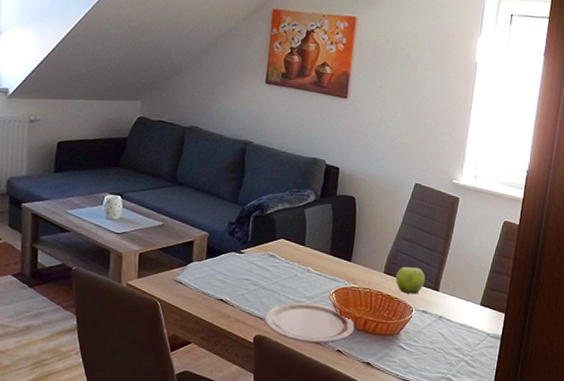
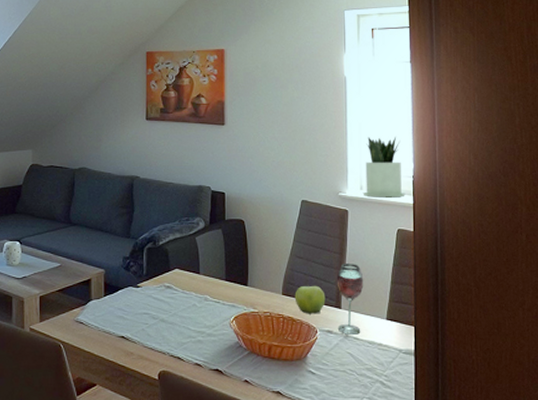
plate: present [264,302,355,344] -> none [167,332,260,374]
wineglass: none [433,249,465,317] -> present [336,264,364,335]
planter: none [476,127,521,192] -> present [362,137,405,199]

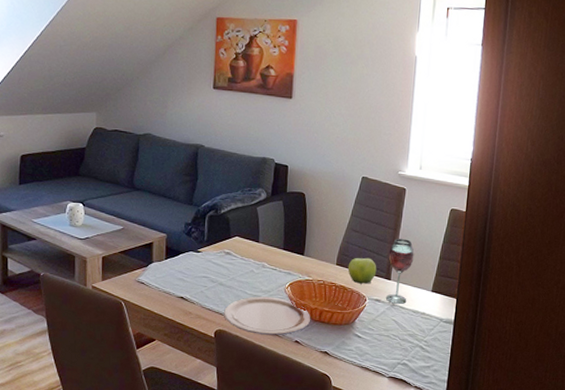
plate: none [167,332,260,374] -> present [224,296,311,335]
planter: present [362,137,405,199] -> none [421,118,463,180]

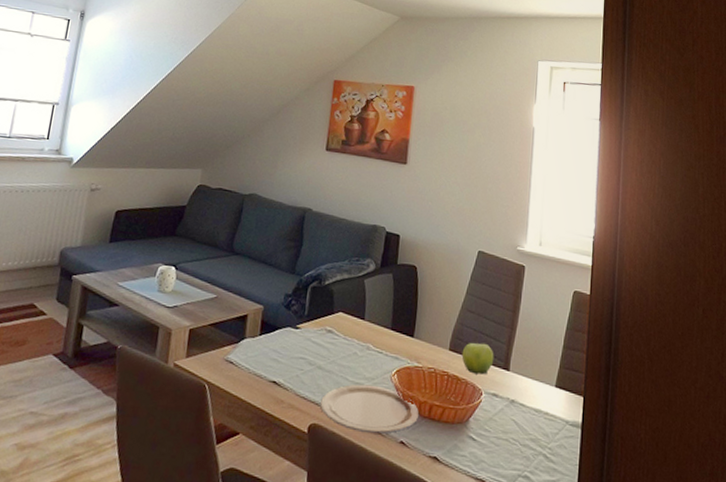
wineglass: present [386,239,414,304] -> none [505,322,535,401]

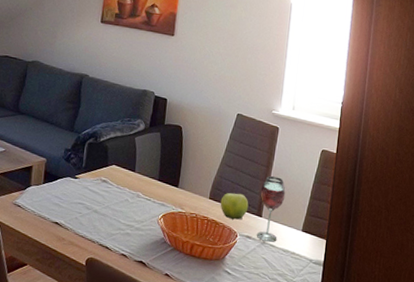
plate: present [320,384,420,434] -> none [96,225,182,267]
wineglass: none [505,322,535,401] -> present [257,176,286,242]

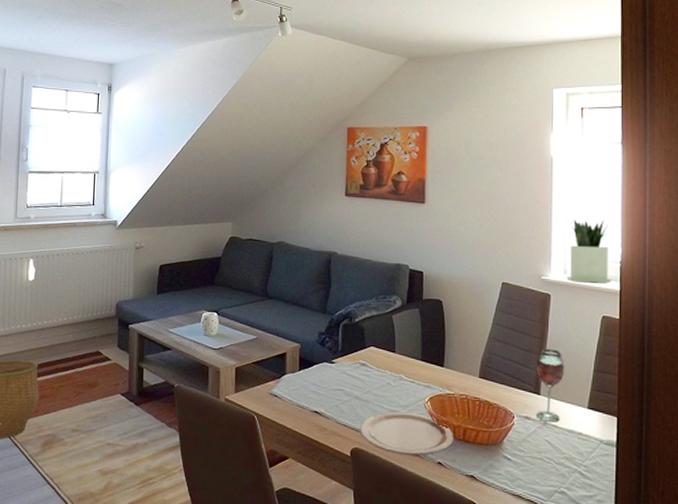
plate: none [96,225,182,267] -> present [360,411,454,455]
fruit: present [220,190,249,220] -> none [492,367,524,399]
planter: none [294,62,335,122] -> present [566,220,612,284]

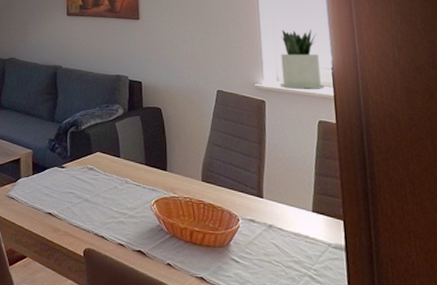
plate: present [360,411,454,455] -> none [91,213,182,257]
wineglass: present [536,349,565,422] -> none [257,153,286,225]

